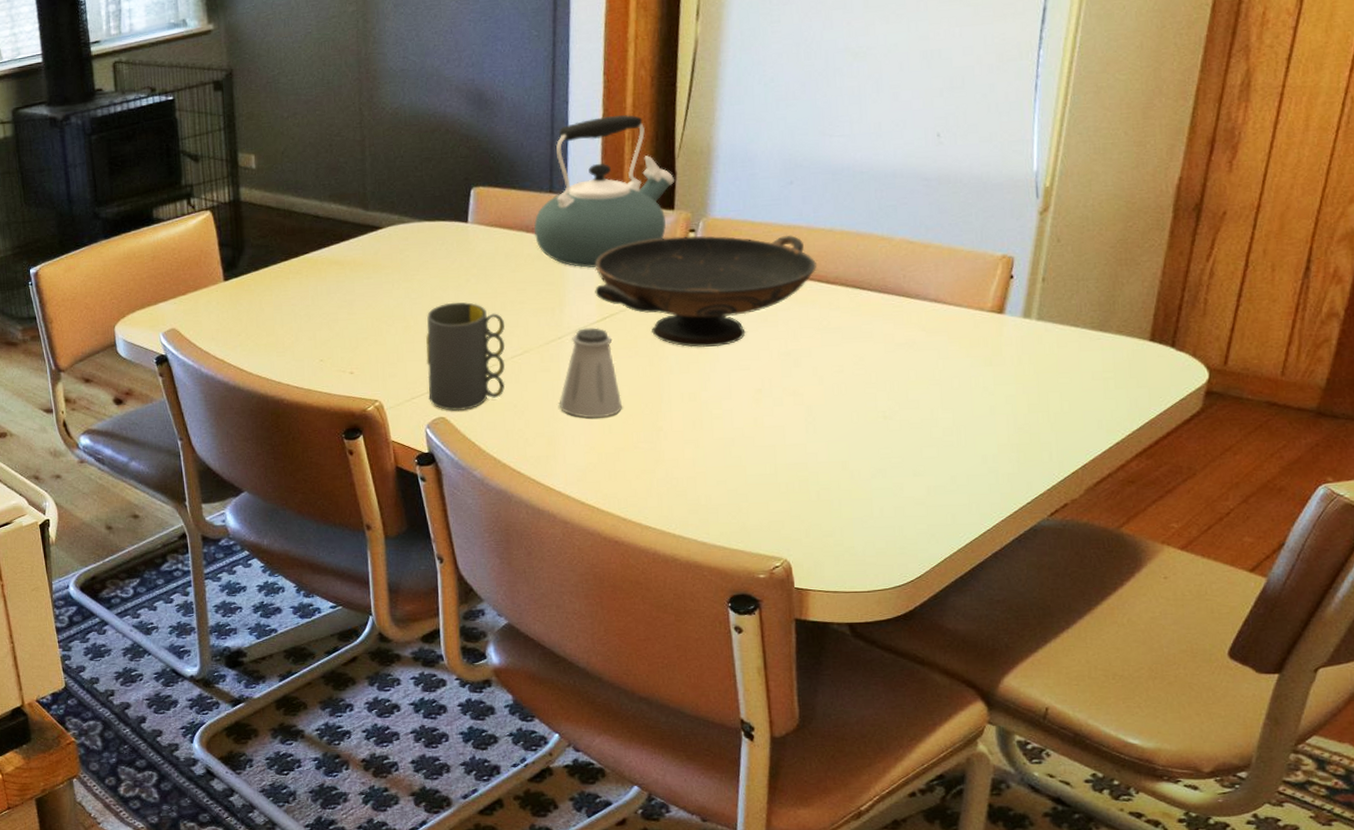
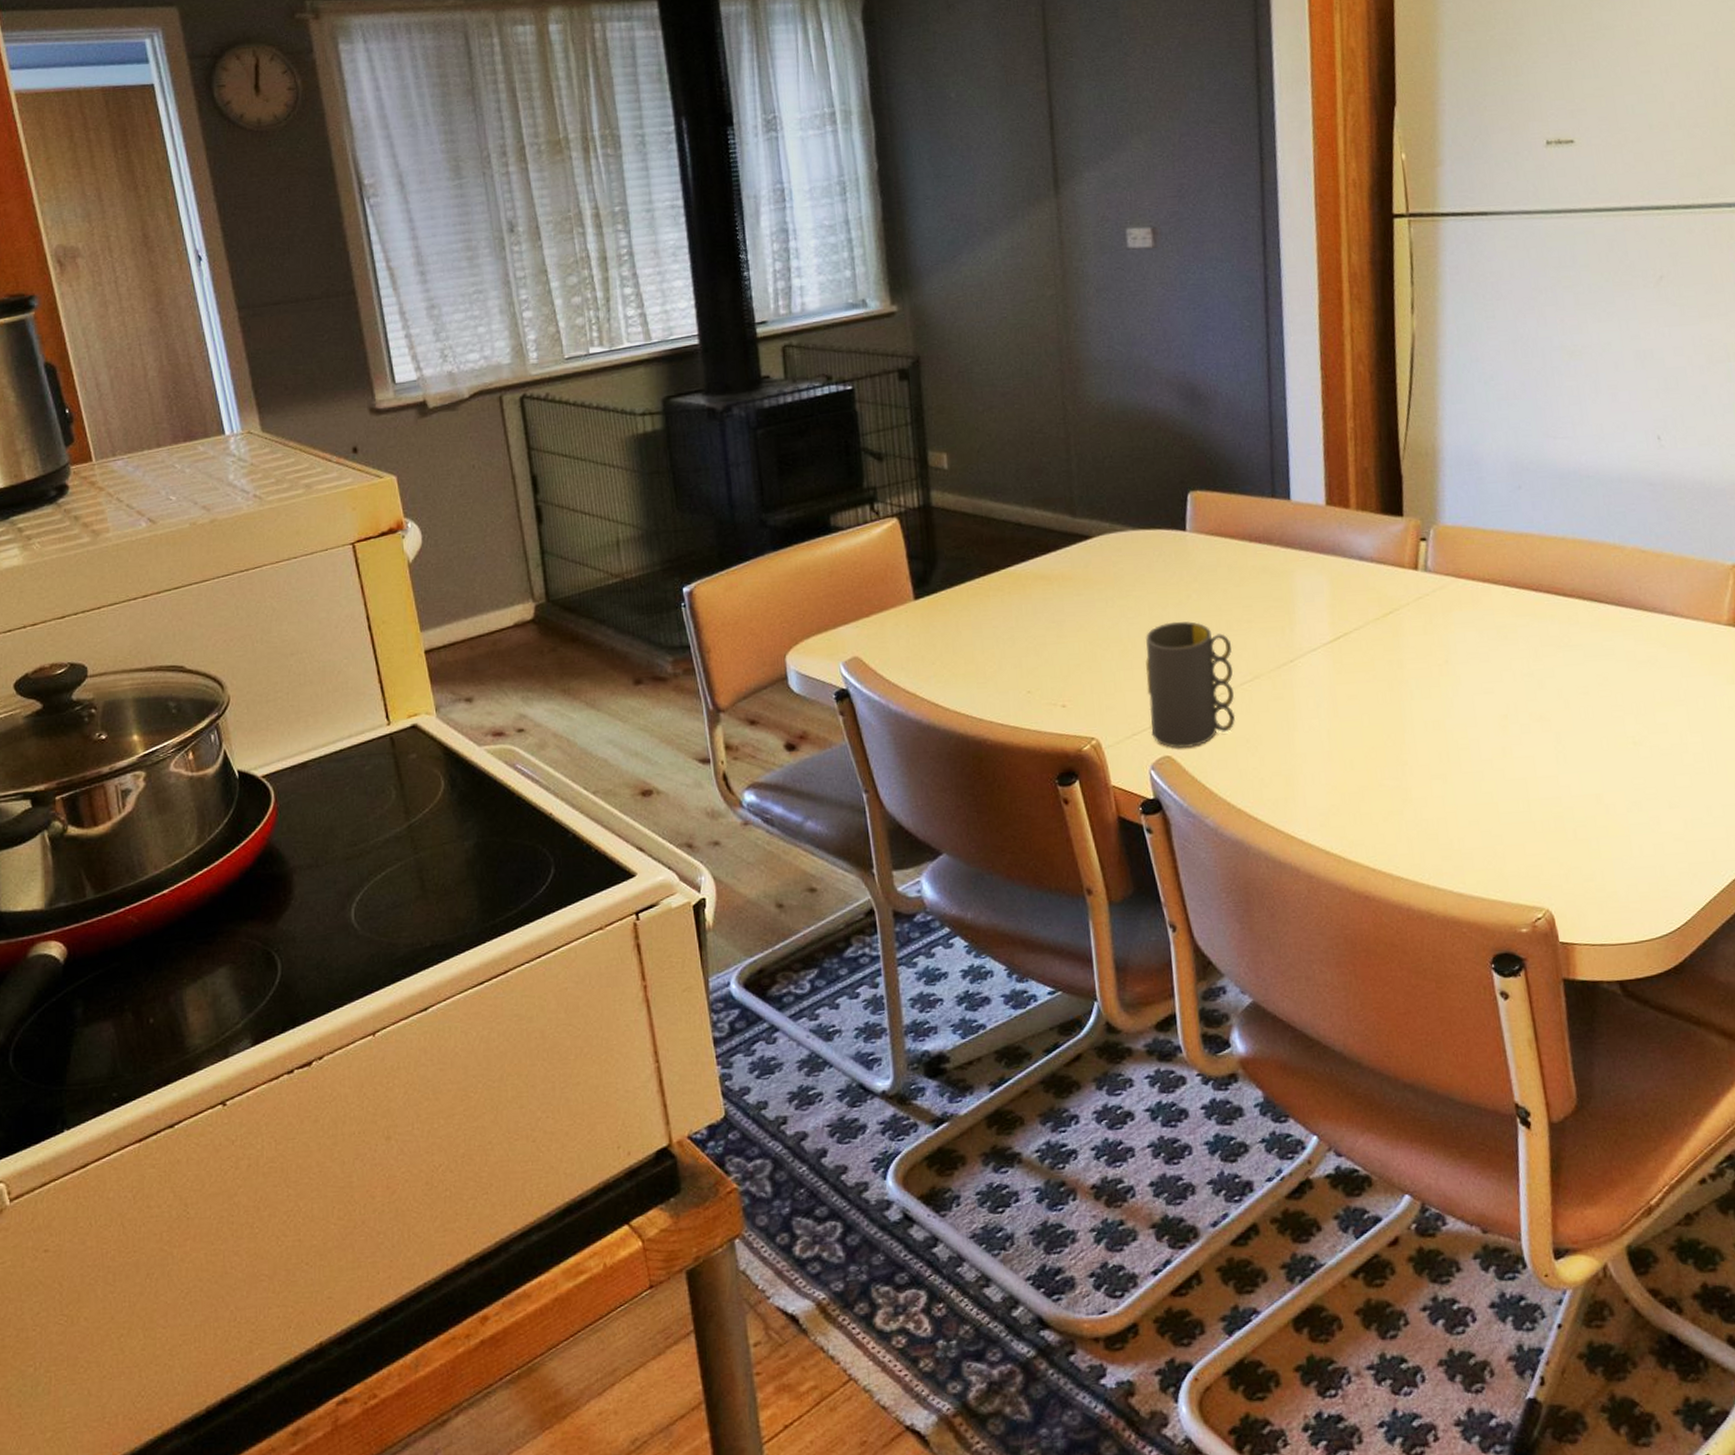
kettle: present [534,114,675,268] -> none [1257,413,1402,581]
saltshaker: present [559,327,622,419] -> none [1295,648,1363,753]
decorative bowl: present [594,234,818,348] -> none [1324,543,1553,670]

